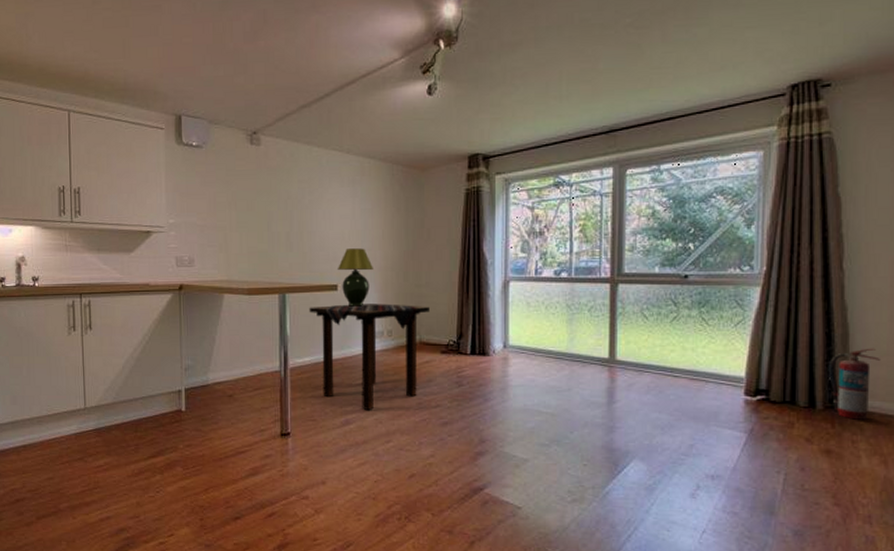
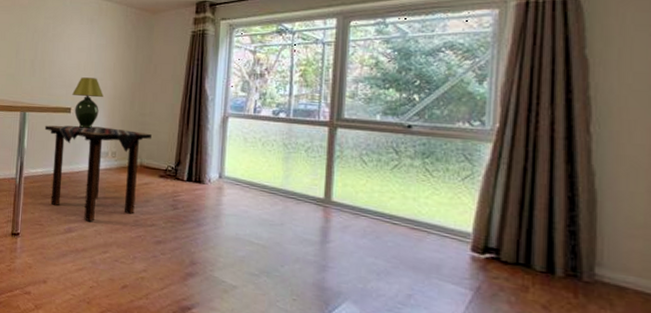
fire extinguisher: present [828,348,880,420] -> none [570,218,635,295]

